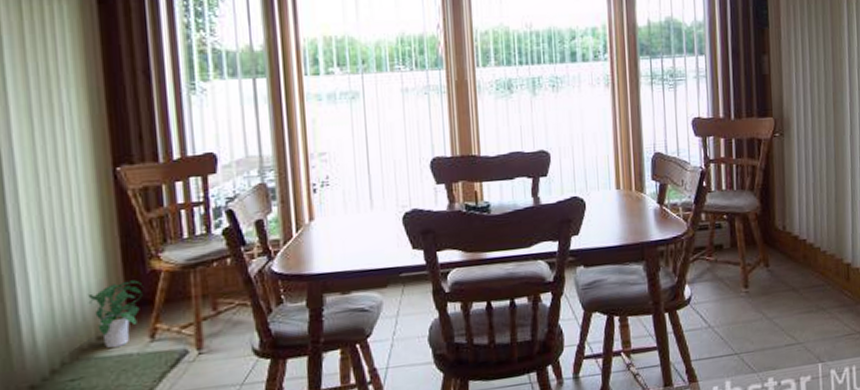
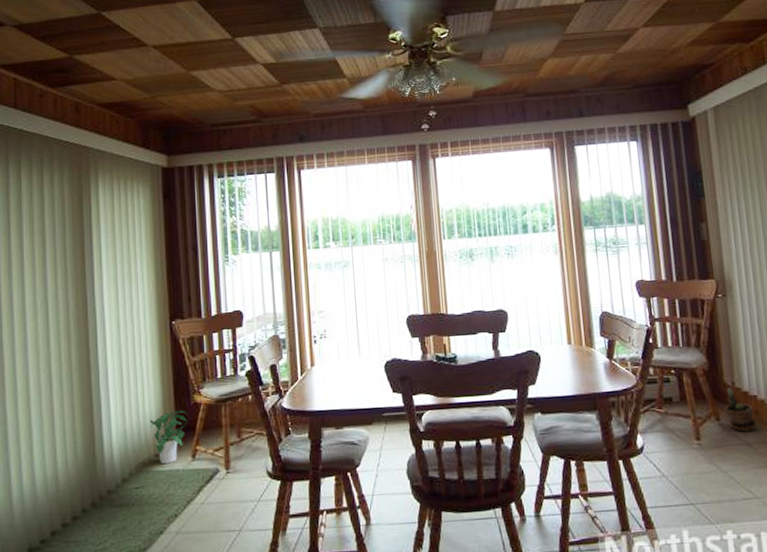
potted plant: none [773,232,804,278] -> present [724,387,757,432]

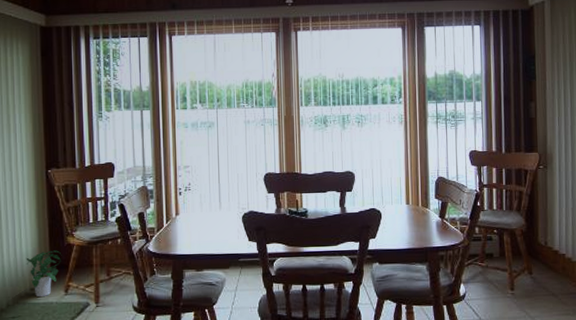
potted plant: present [724,387,757,432] -> none [536,247,563,284]

